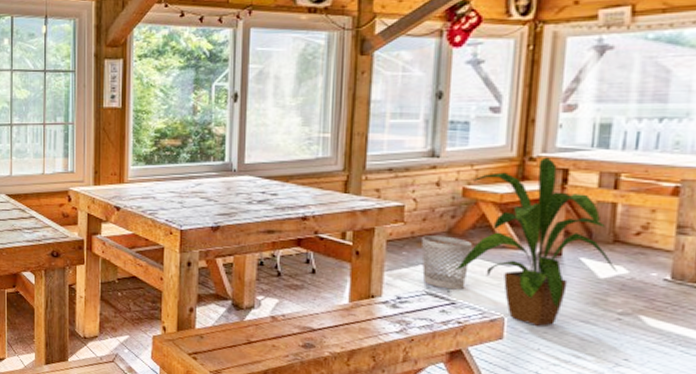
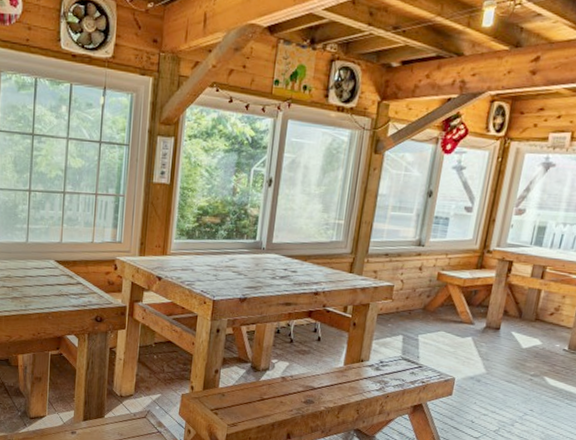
wastebasket: present [421,235,472,290] -> none [401,311,439,356]
house plant: present [456,157,617,326] -> none [425,251,535,385]

